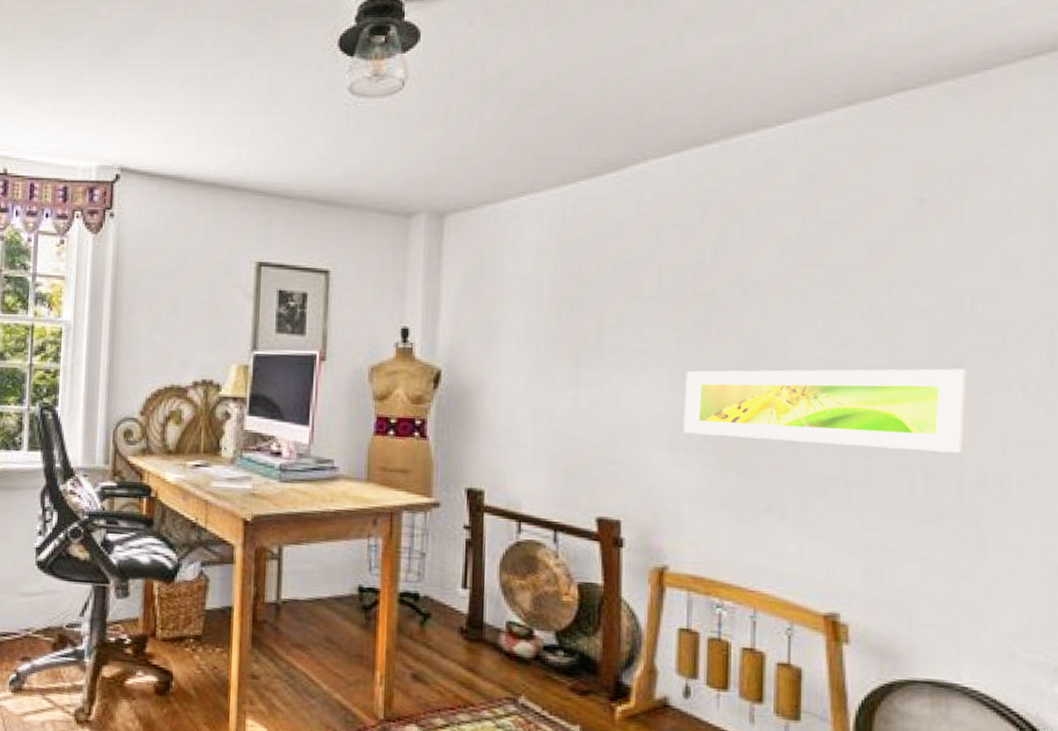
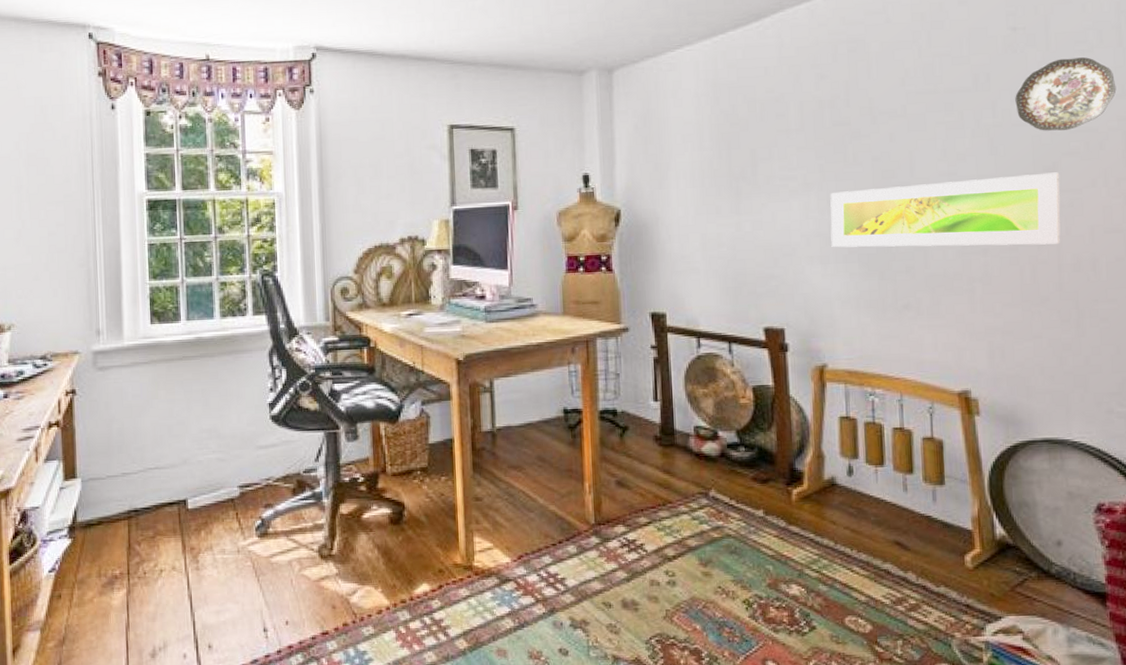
decorative plate: none [917,238,1044,321] -> present [1015,57,1117,131]

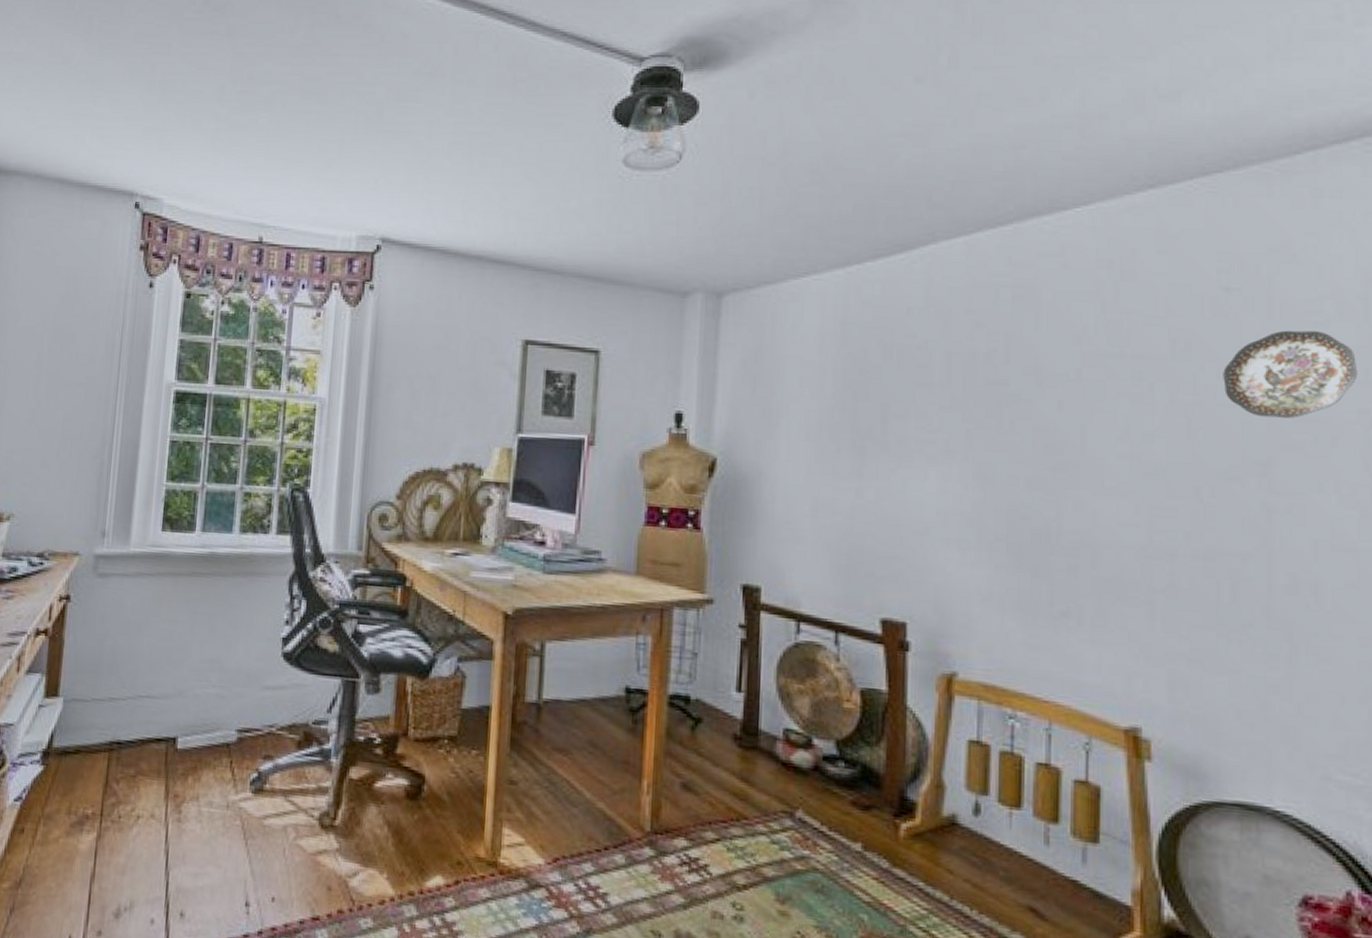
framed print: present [830,172,1061,248] -> none [974,464,1276,558]

